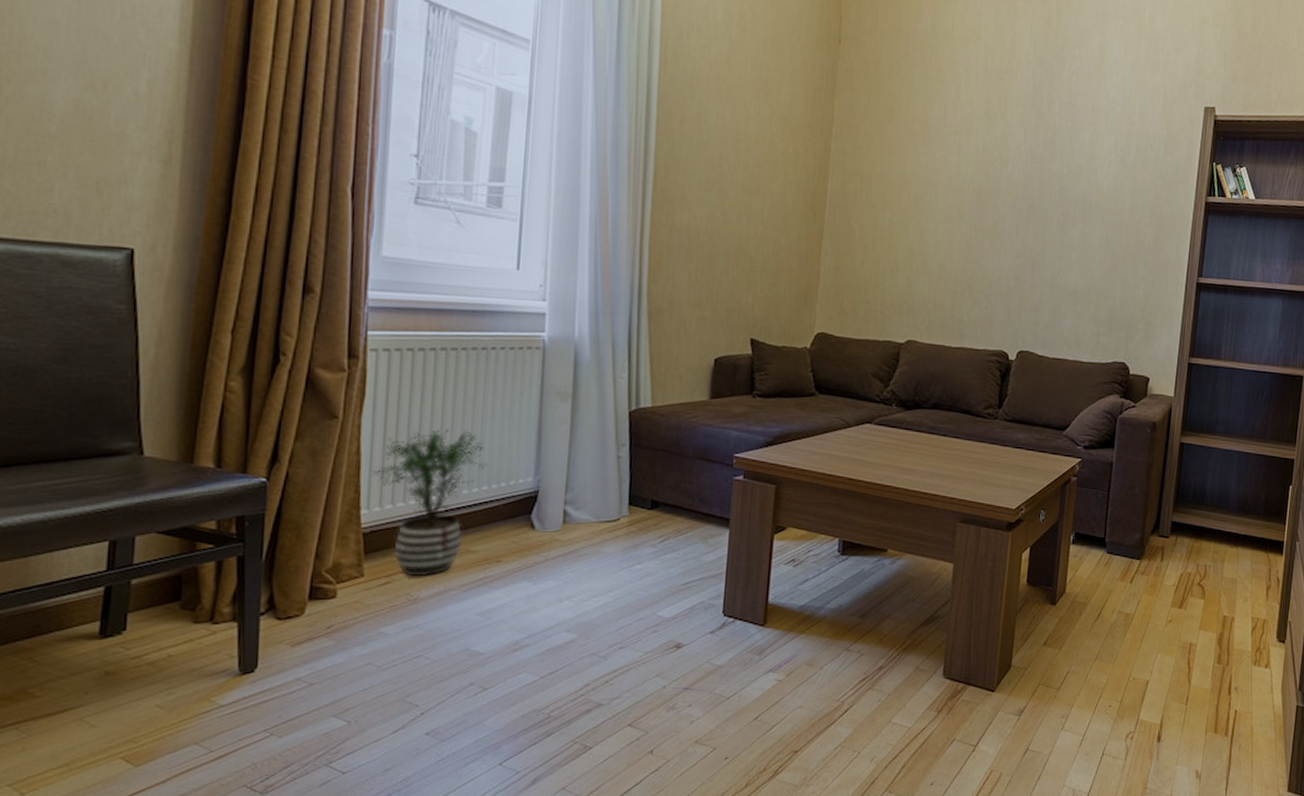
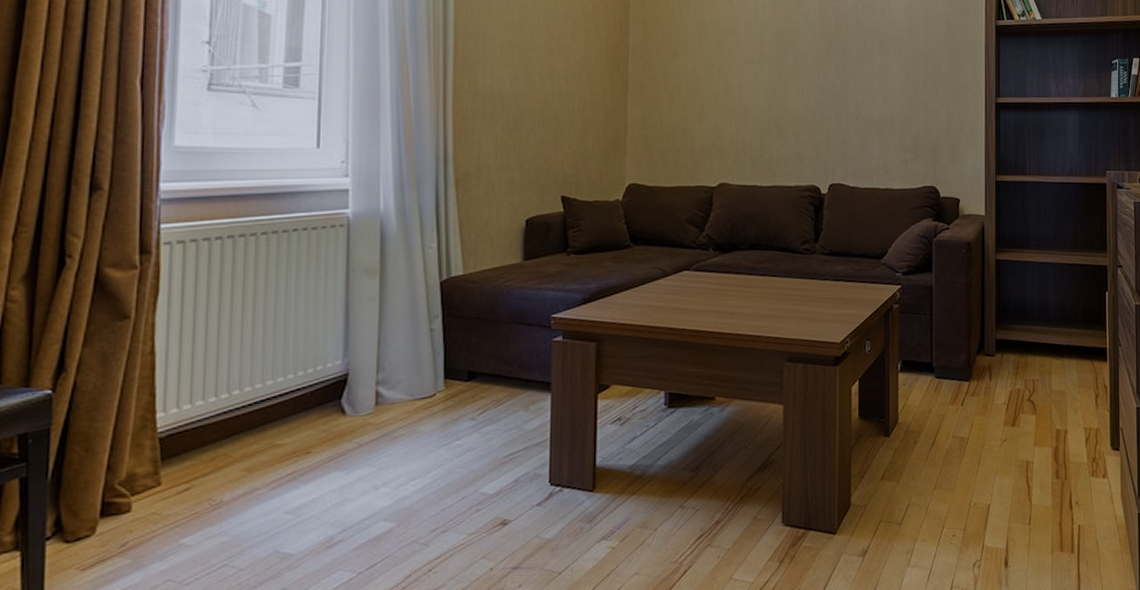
potted plant: present [373,428,487,577] -> none [169,317,292,480]

